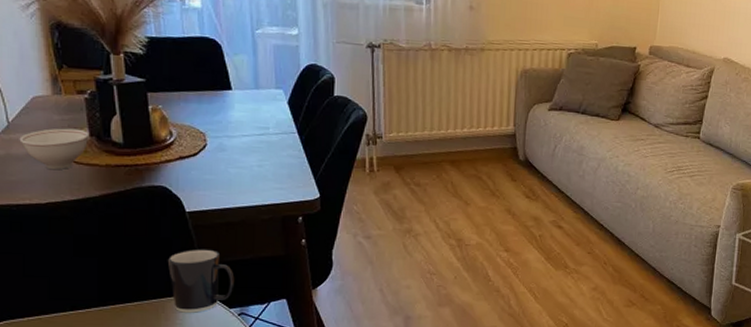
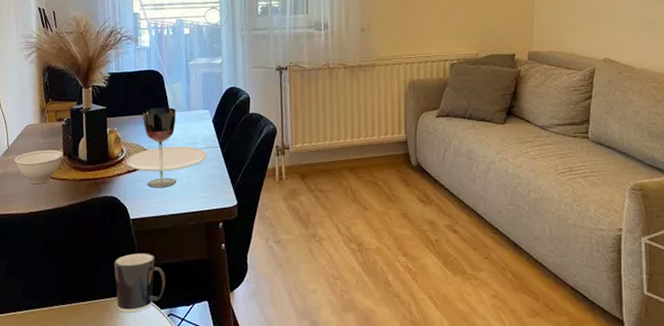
plate: none [177,130,283,159] -> present [126,146,208,172]
wineglass: none [196,83,244,178] -> present [142,107,177,188]

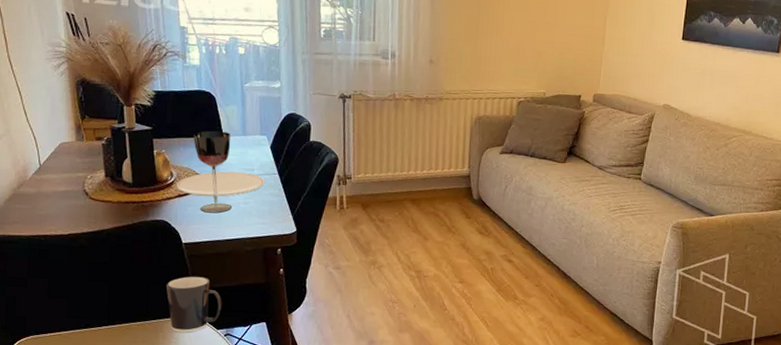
bowl: present [14,149,64,185] -> none [48,169,105,206]

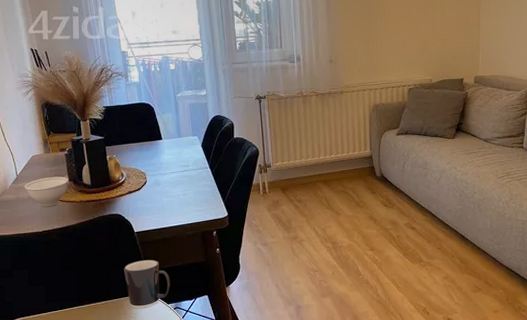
bowl: none [48,169,105,206] -> present [24,176,69,207]
plate: present [176,171,265,197] -> none [126,169,199,192]
wineglass: present [193,130,232,213] -> none [138,135,173,205]

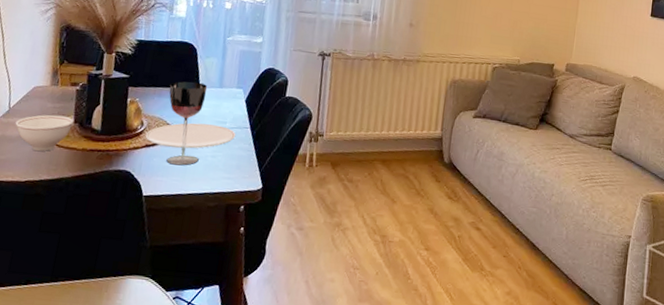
mug: present [123,259,171,309] -> none [117,231,176,295]
plate: none [126,169,199,192] -> present [145,123,236,149]
wineglass: none [138,135,173,205] -> present [166,81,208,166]

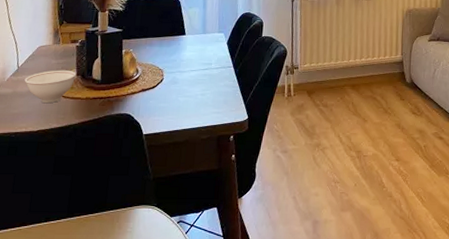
plate: present [145,123,236,149] -> none [140,66,221,90]
wineglass: present [166,81,208,166] -> none [158,30,193,105]

